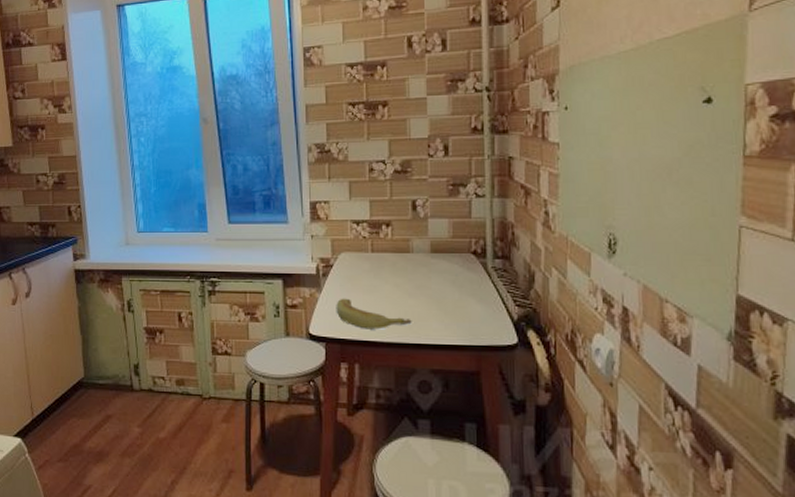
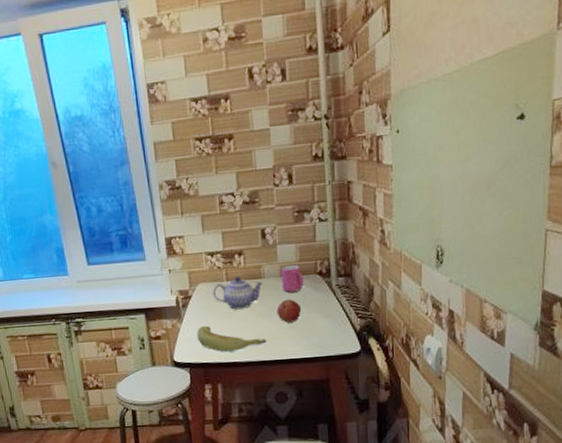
teapot: none [356,249,412,284] -> present [213,277,264,310]
fruit: none [424,278,451,304] -> present [277,299,301,323]
mug: none [431,240,456,271] -> present [280,264,304,293]

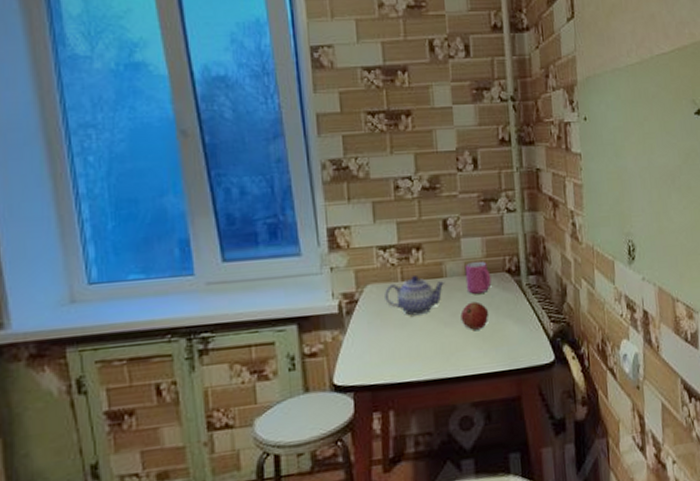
banana: present [197,325,267,352] -> none [364,336,449,370]

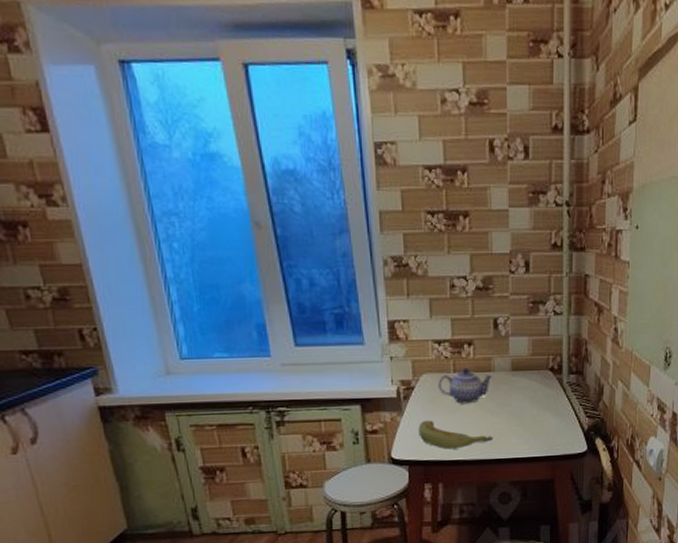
banana: none [364,336,449,370] -> present [418,420,493,449]
fruit: present [460,301,488,330] -> none [505,395,530,420]
mug: present [464,261,492,294] -> none [511,358,535,388]

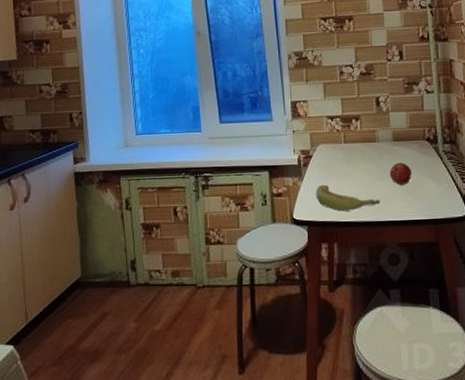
teapot: present [438,369,493,404] -> none [332,140,378,171]
fruit: none [505,395,530,420] -> present [389,162,412,185]

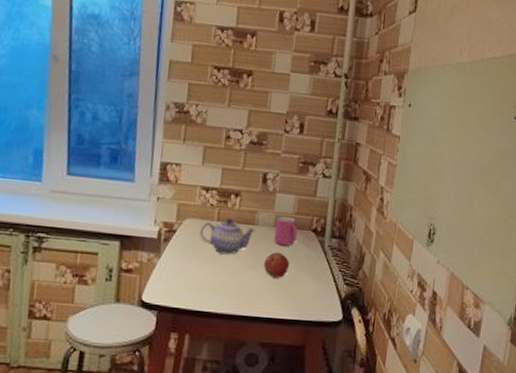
banana: present [316,184,381,211] -> none [173,265,248,300]
teapot: none [332,140,378,171] -> present [200,218,256,255]
mug: none [393,130,414,156] -> present [273,216,298,246]

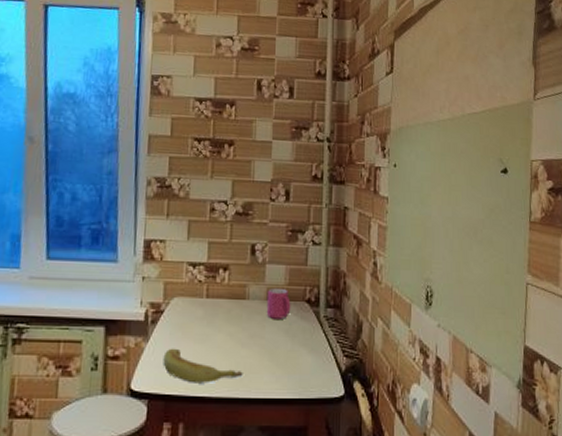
banana: none [173,265,248,300] -> present [163,348,243,383]
teapot: present [200,218,256,255] -> none [189,294,247,333]
fruit: present [263,252,289,278] -> none [258,326,284,354]

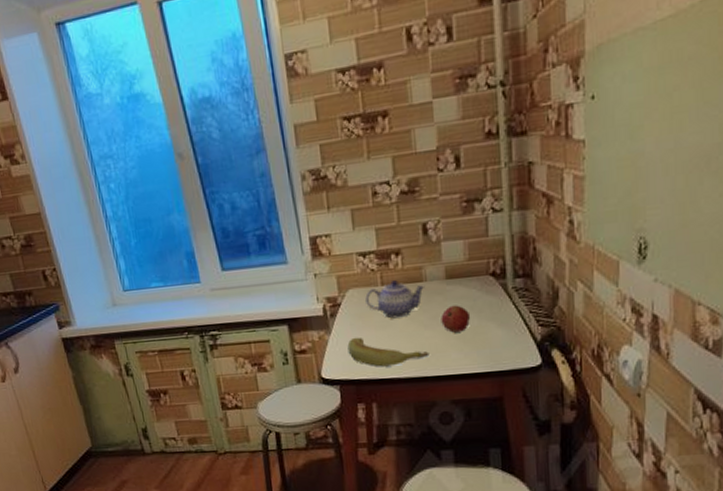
teapot: none [189,294,247,333] -> present [365,280,426,319]
fruit: none [258,326,284,354] -> present [441,305,470,333]
mug: present [266,287,291,319] -> none [445,264,474,298]

